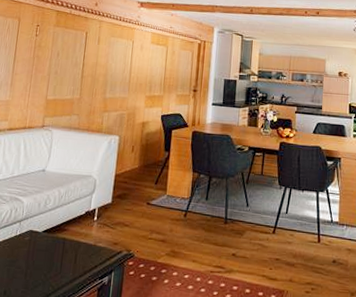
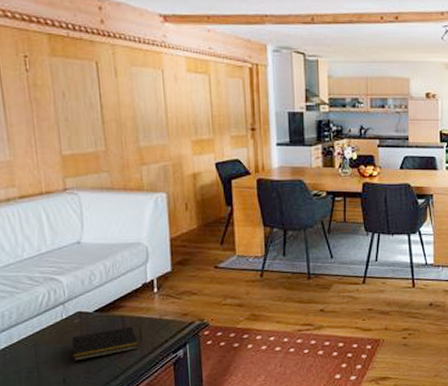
notepad: none [16,249,72,276] -> present [71,326,139,361]

